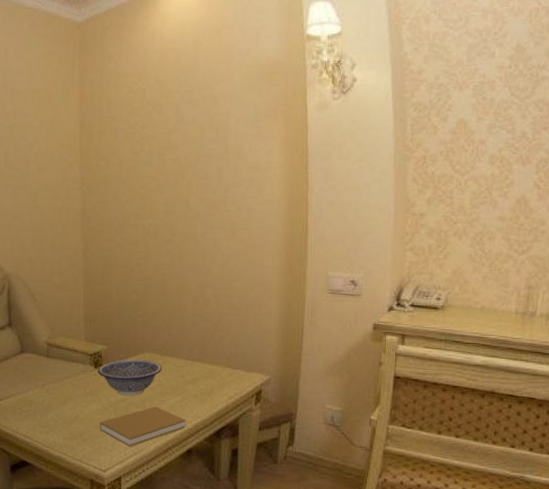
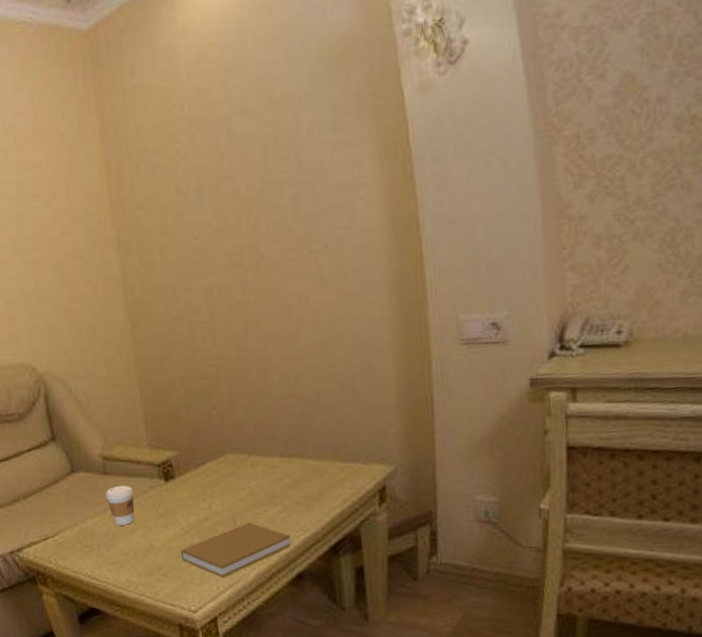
coffee cup: none [46,367,68,398] -> present [106,485,135,526]
decorative bowl: present [97,359,163,396] -> none [169,463,252,513]

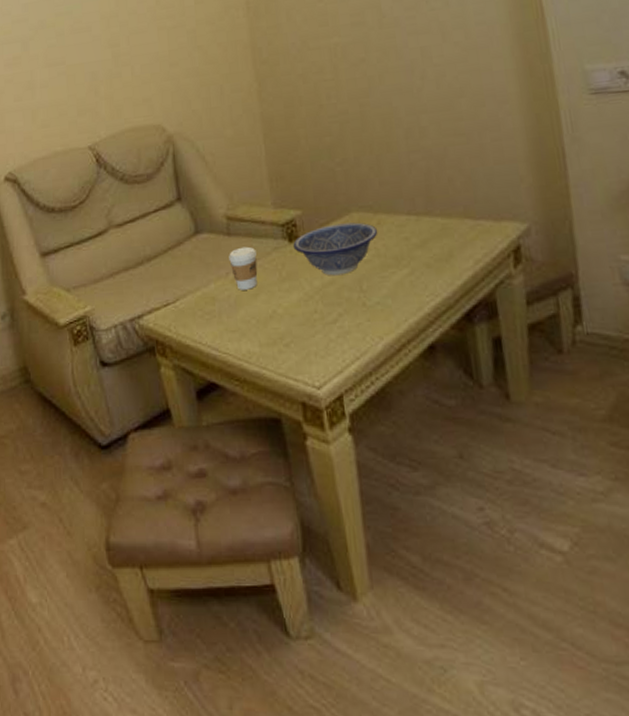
decorative bowl: none [169,463,252,513] -> present [293,222,378,276]
book: present [180,522,291,578] -> none [304,286,421,349]

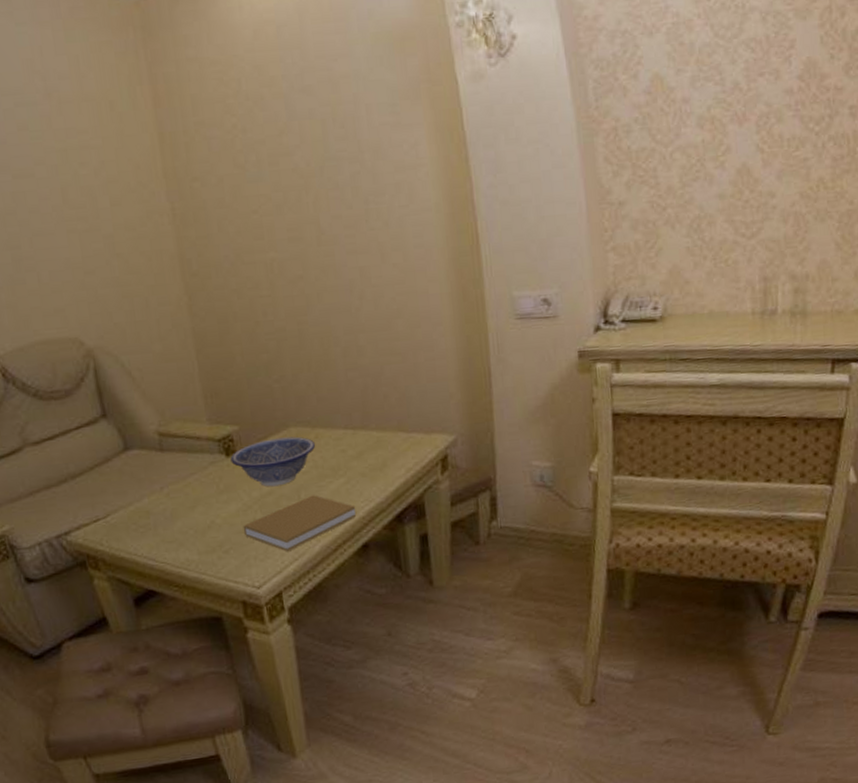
coffee cup: present [229,246,258,290] -> none [162,461,194,504]
book: none [304,286,421,349] -> present [243,495,356,552]

